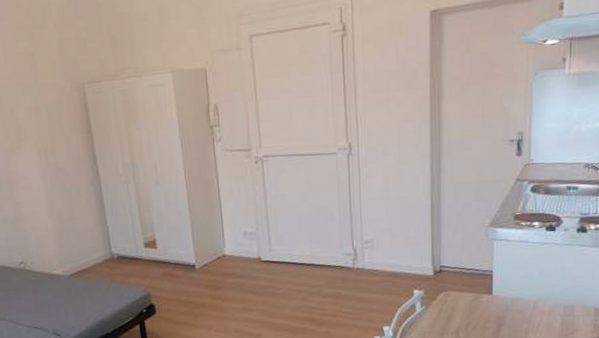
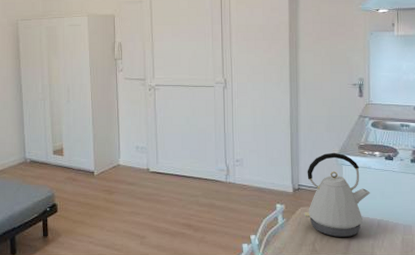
kettle: none [446,225,527,323] -> present [304,152,371,237]

